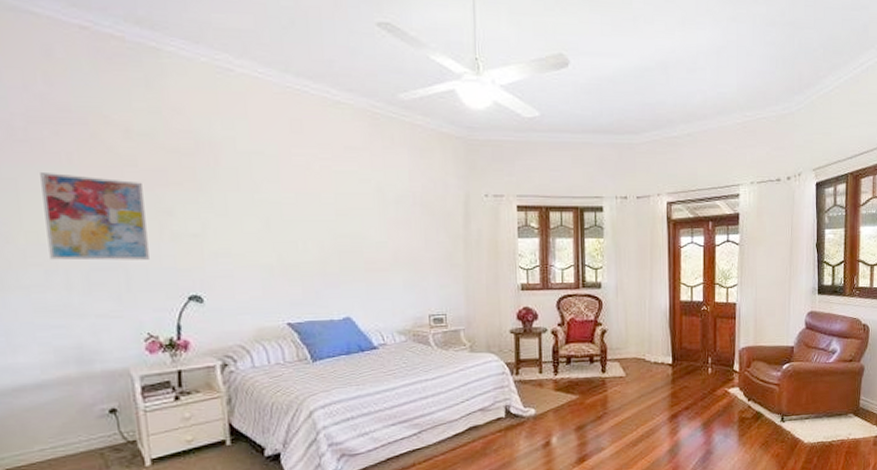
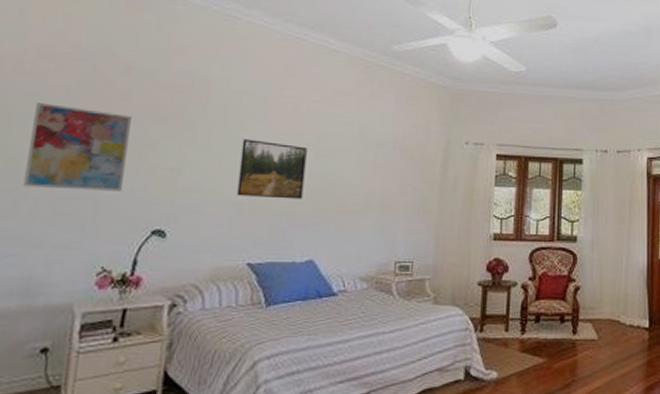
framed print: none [260,201,330,260] -> present [236,139,307,200]

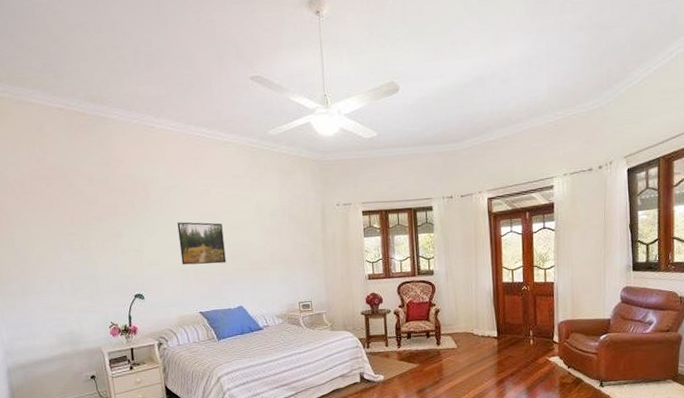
wall art: present [23,103,132,191] -> none [41,213,109,273]

